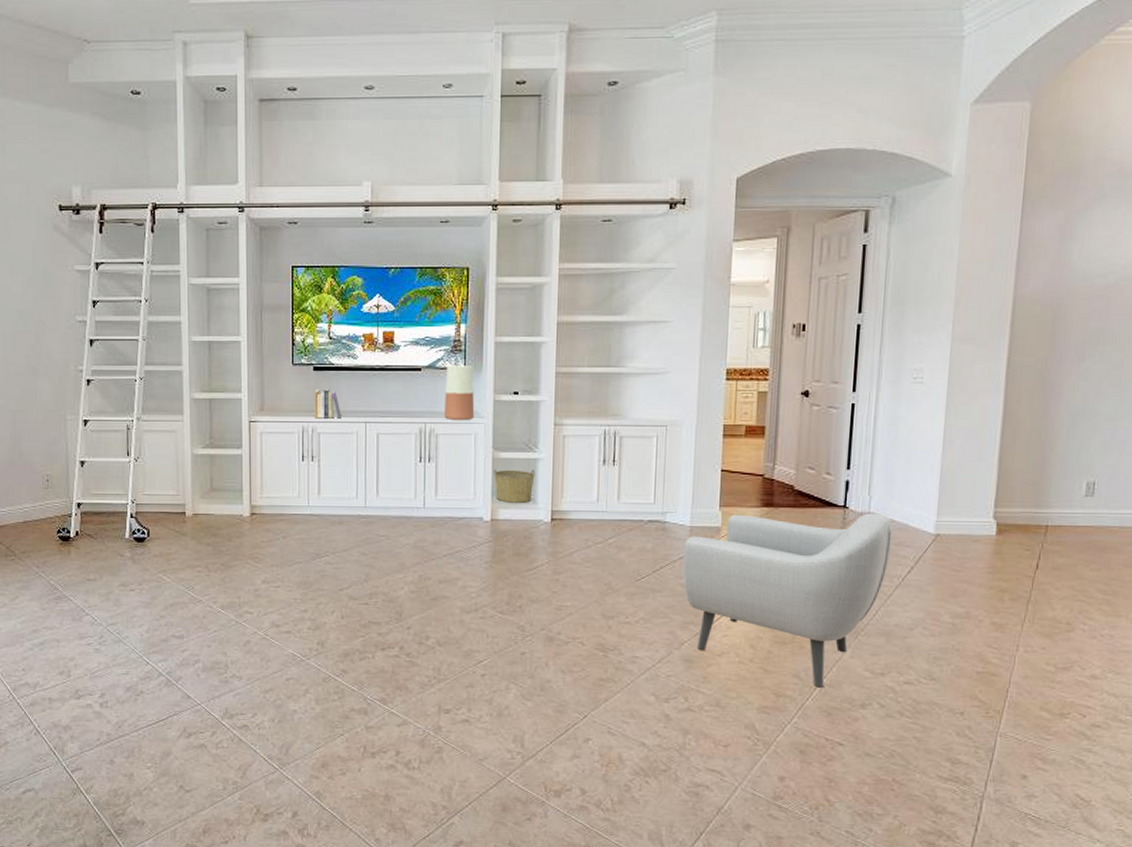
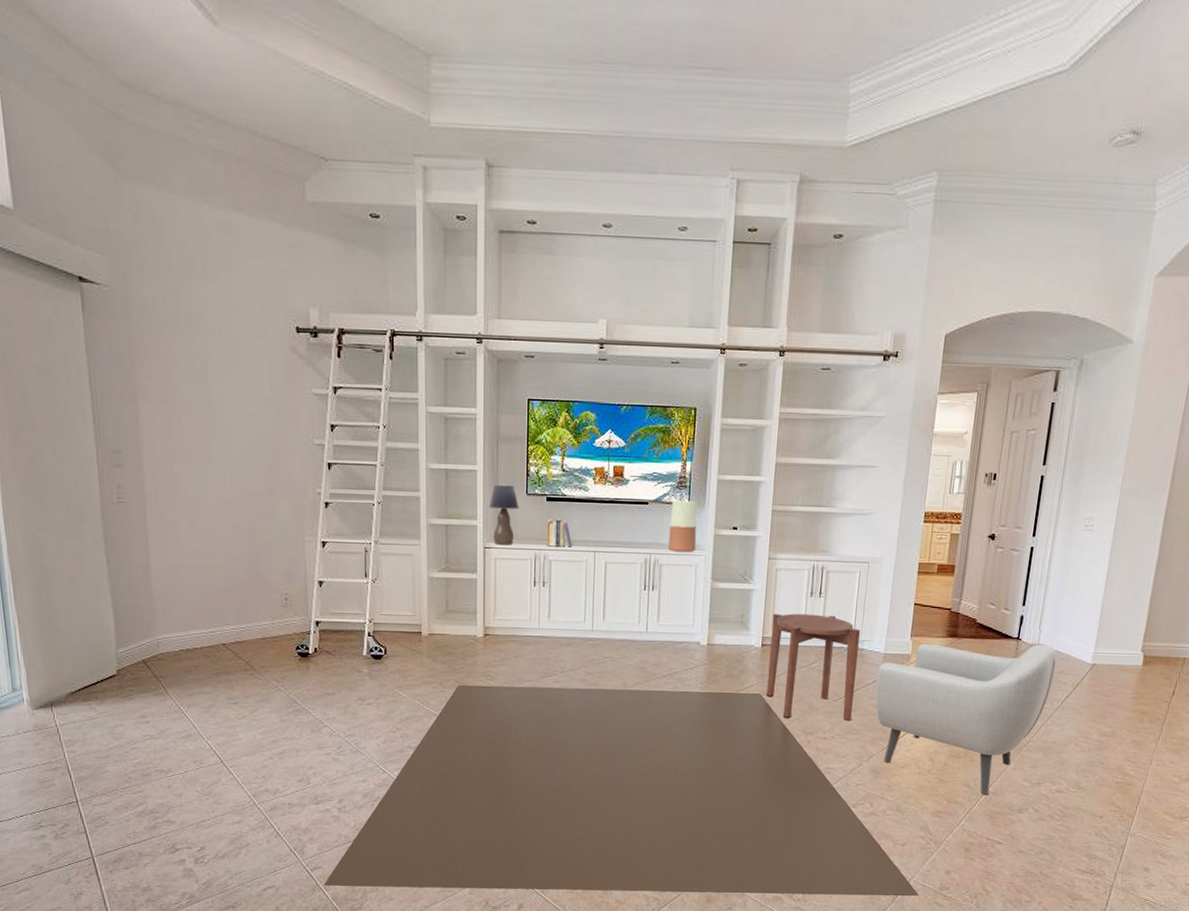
area rug: none [85,568,749,806] -> present [324,684,919,896]
table lamp: none [253,354,285,418] -> present [488,483,519,545]
basket: present [493,469,535,503] -> none [711,598,749,630]
side table: none [559,484,661,603] -> present [766,613,860,721]

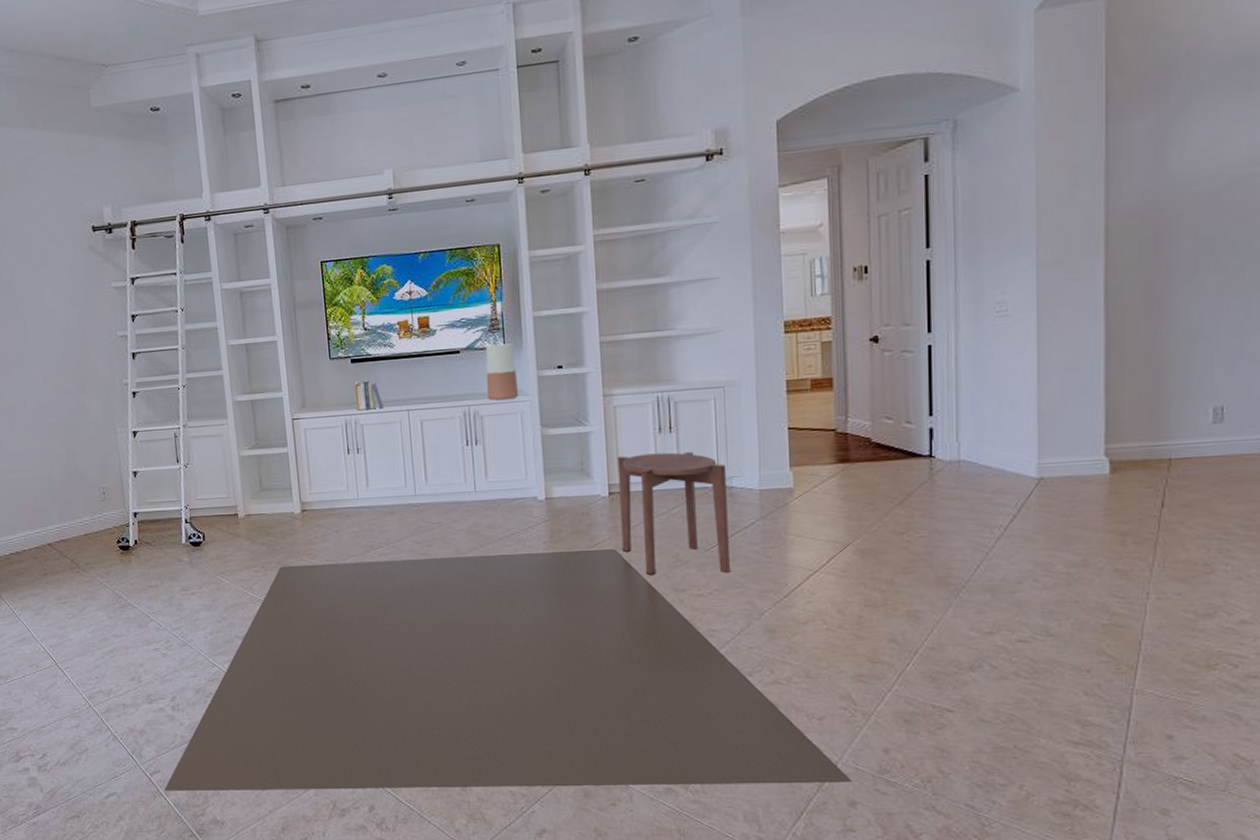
table lamp: present [488,483,519,545] -> none [292,350,324,415]
armchair: present [875,643,1058,795] -> none [754,460,989,652]

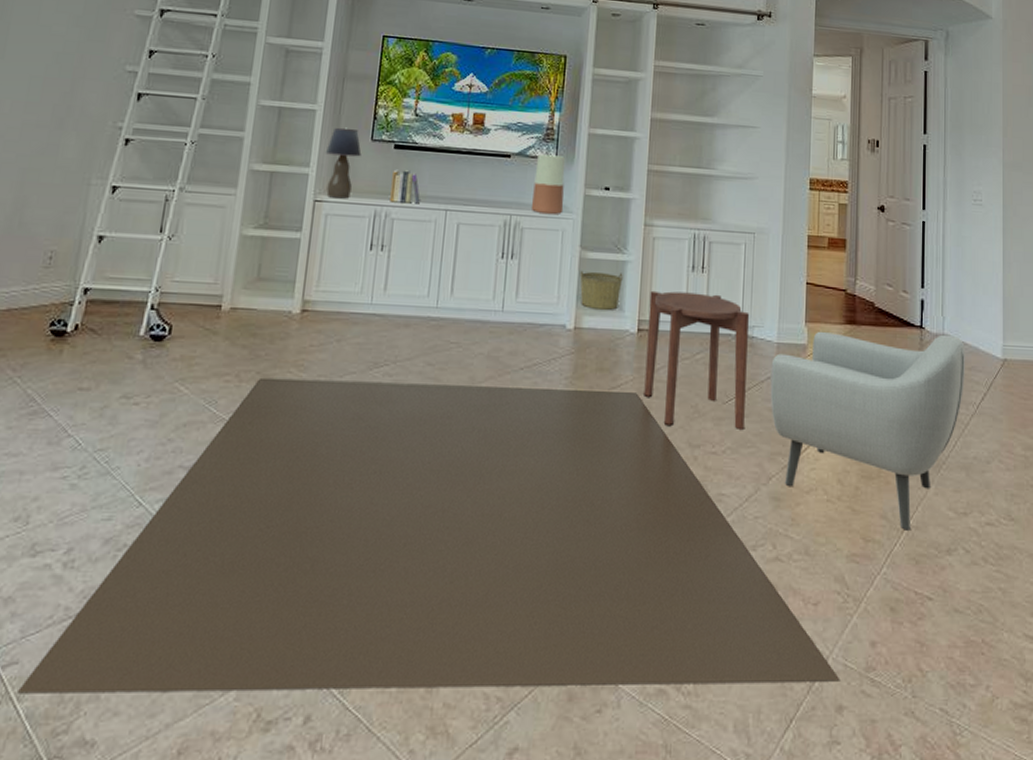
table lamp: none [292,350,324,415] -> present [325,126,362,199]
basket: none [544,443,588,480] -> present [580,270,623,310]
armchair: none [754,460,989,652] -> present [770,331,966,531]

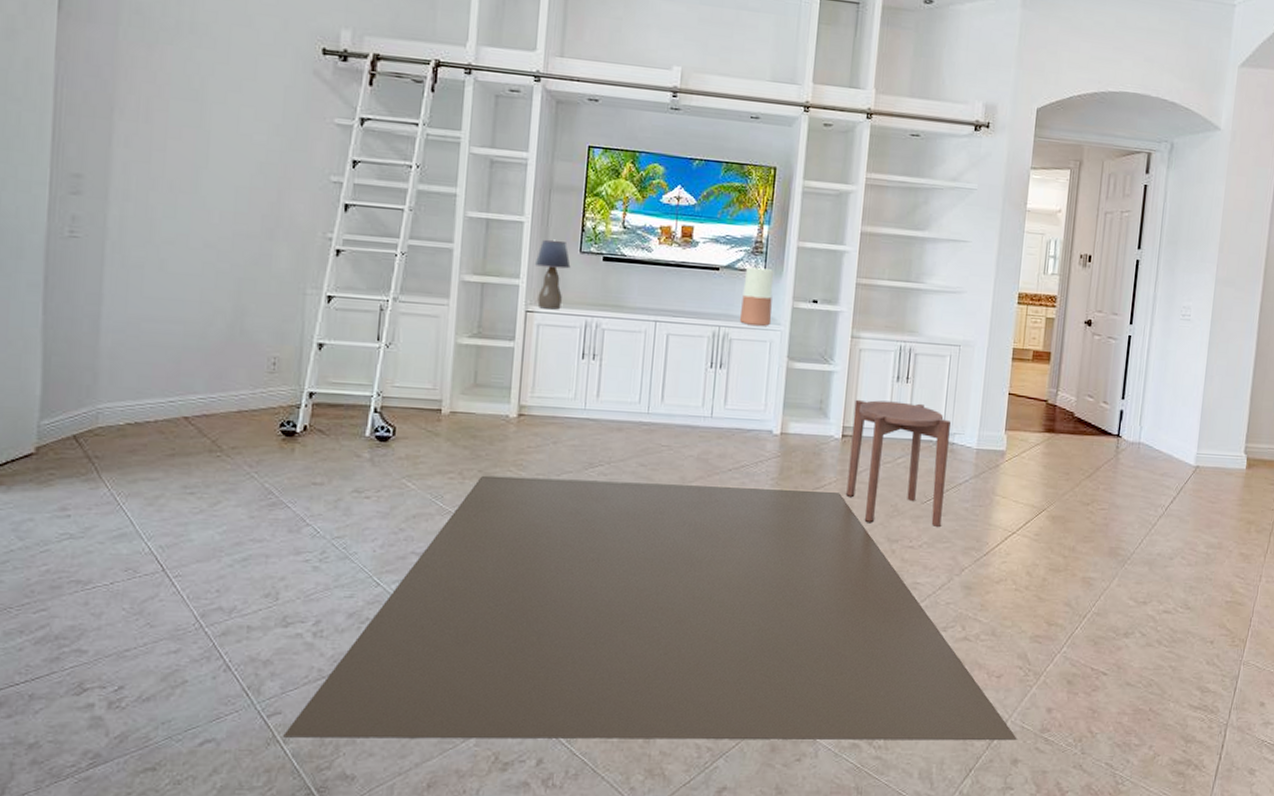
books: present [390,169,420,204] -> none [600,281,630,315]
basket: present [580,270,623,310] -> none [786,380,829,417]
armchair: present [770,331,966,531] -> none [967,438,1160,616]

